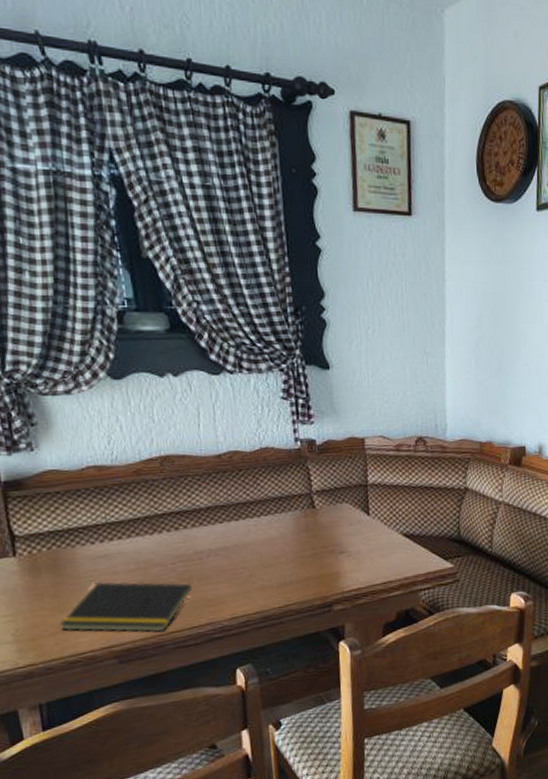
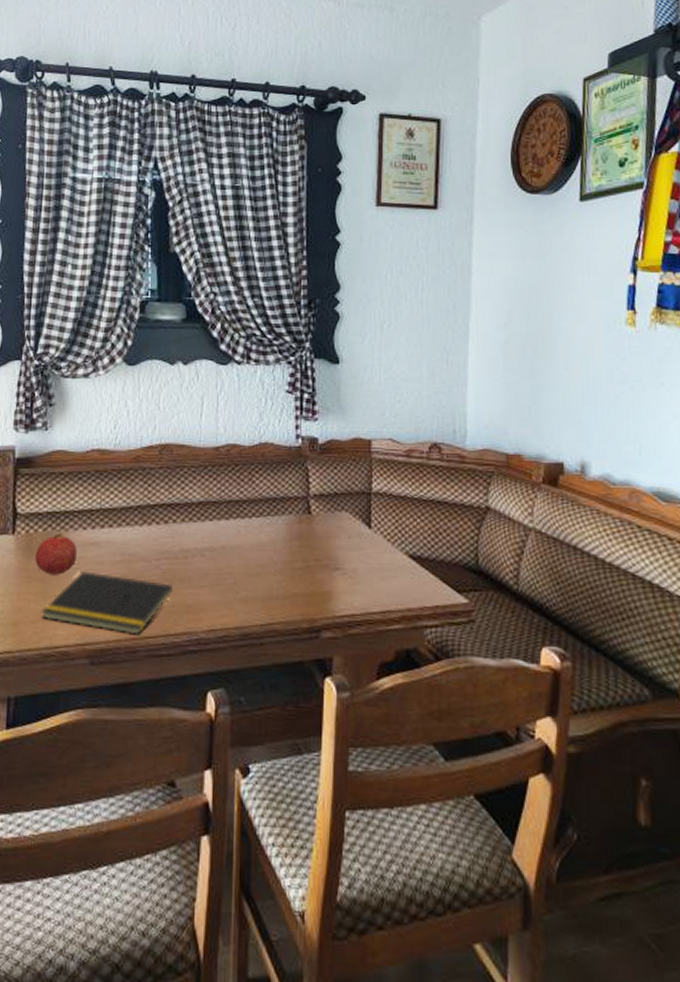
fruit: none [42,550,89,590] -> present [35,533,77,575]

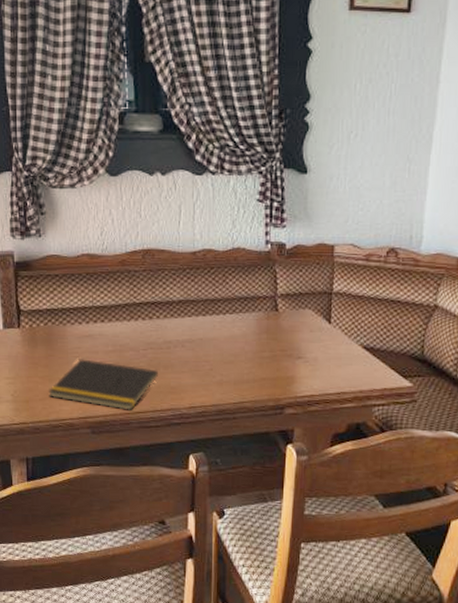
fruit: present [35,533,77,575] -> none [39,327,75,362]

